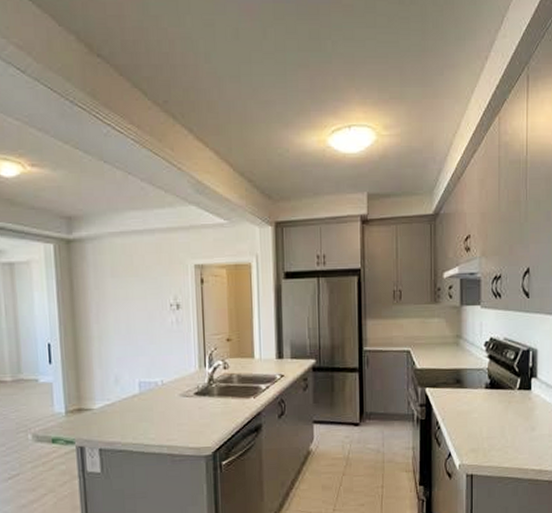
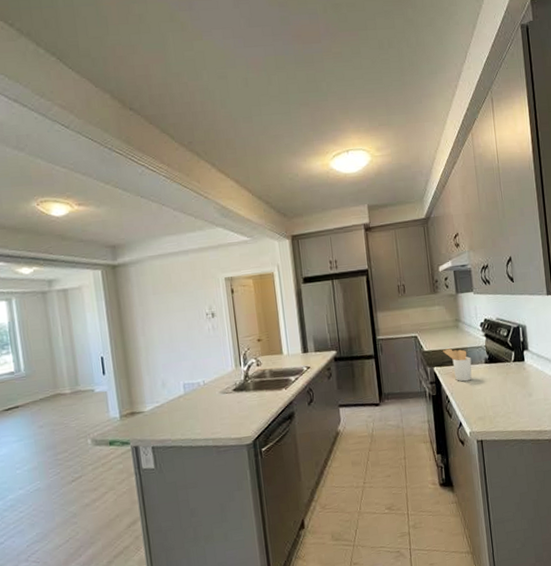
utensil holder: none [437,368,470,407] -> present [442,348,472,382]

